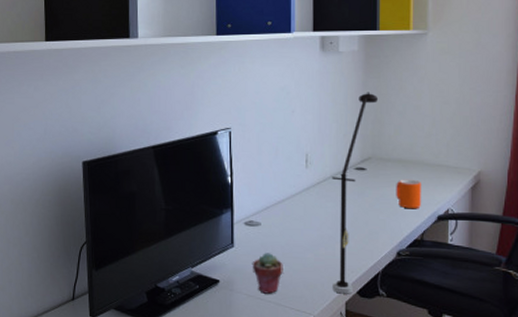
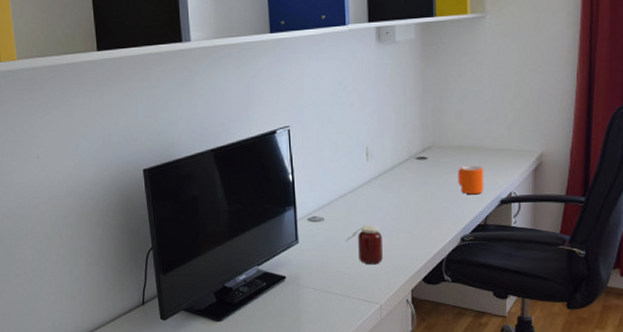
potted succulent: present [252,253,283,294] -> none [317,247,348,287]
jar: none [282,232,318,274] -> present [346,225,383,265]
desk lamp: present [332,92,378,294] -> none [393,80,437,282]

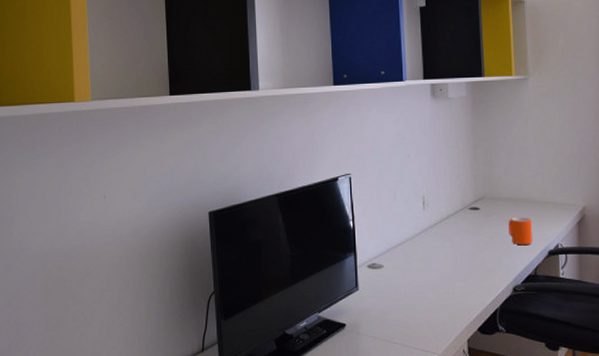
jar: present [346,225,383,265] -> none [404,273,440,314]

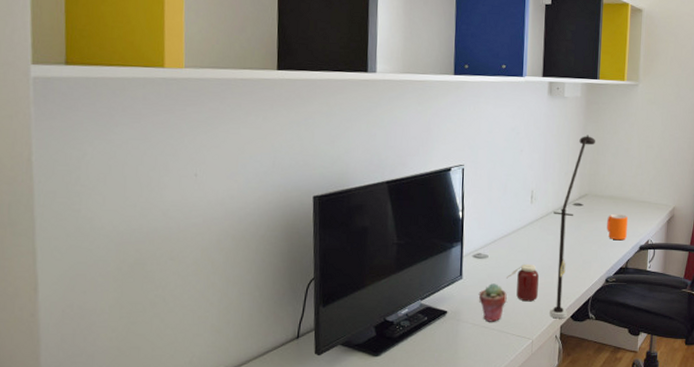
potted succulent: none [376,294,407,335] -> present [478,283,507,322]
jar: none [404,273,440,314] -> present [507,263,539,302]
desk lamp: none [448,135,487,332] -> present [549,135,595,319]

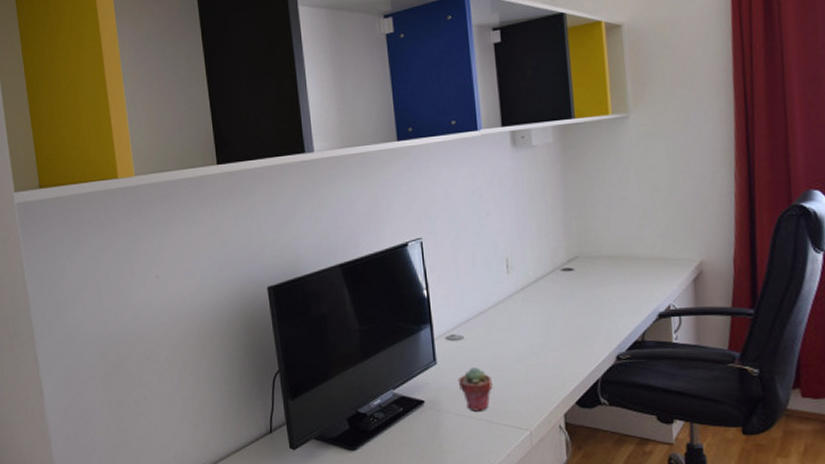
jar: present [507,263,539,302] -> none [489,343,530,387]
desk lamp: present [549,135,595,319] -> none [537,186,580,406]
mug: present [607,213,628,241] -> none [608,276,638,309]

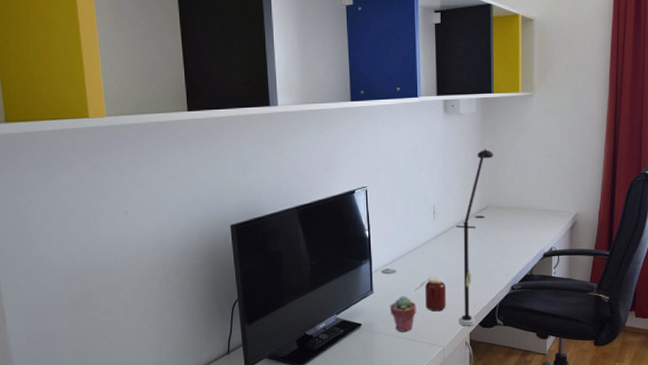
jar: none [489,343,530,387] -> present [415,276,446,312]
desk lamp: none [537,186,580,406] -> present [456,149,493,326]

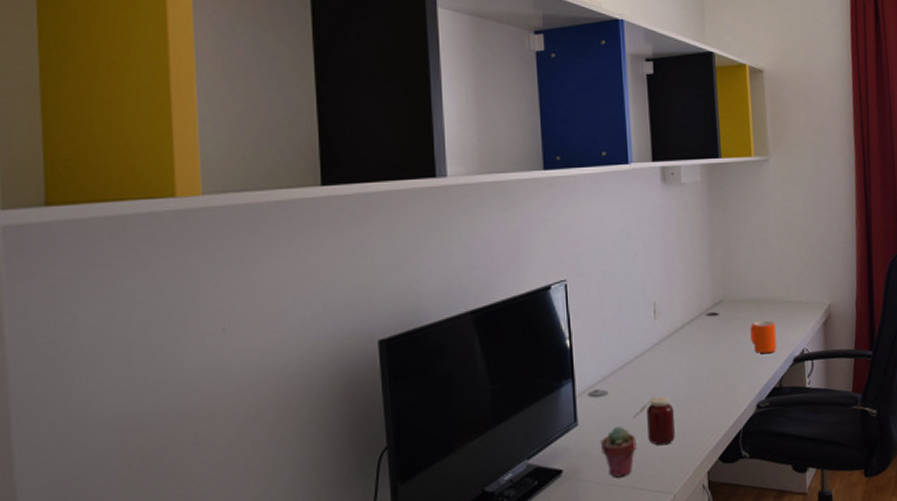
desk lamp: present [456,149,493,326] -> none [683,226,725,463]
mug: none [509,223,530,249] -> present [750,320,777,354]

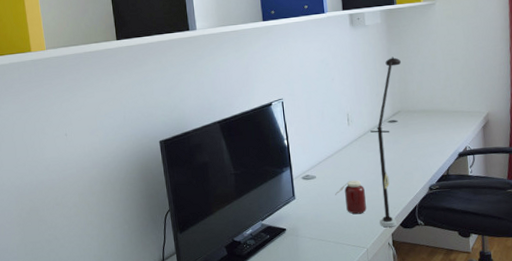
potted succulent: present [600,426,637,478] -> none [311,200,338,235]
desk lamp: none [683,226,725,463] -> present [370,56,401,228]
mug: present [750,320,777,354] -> none [422,125,444,151]

